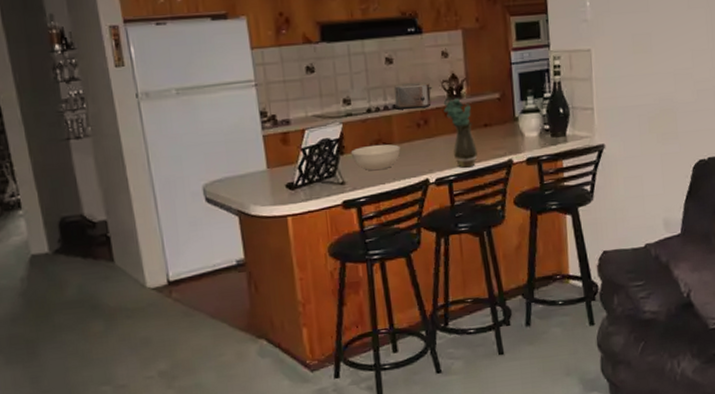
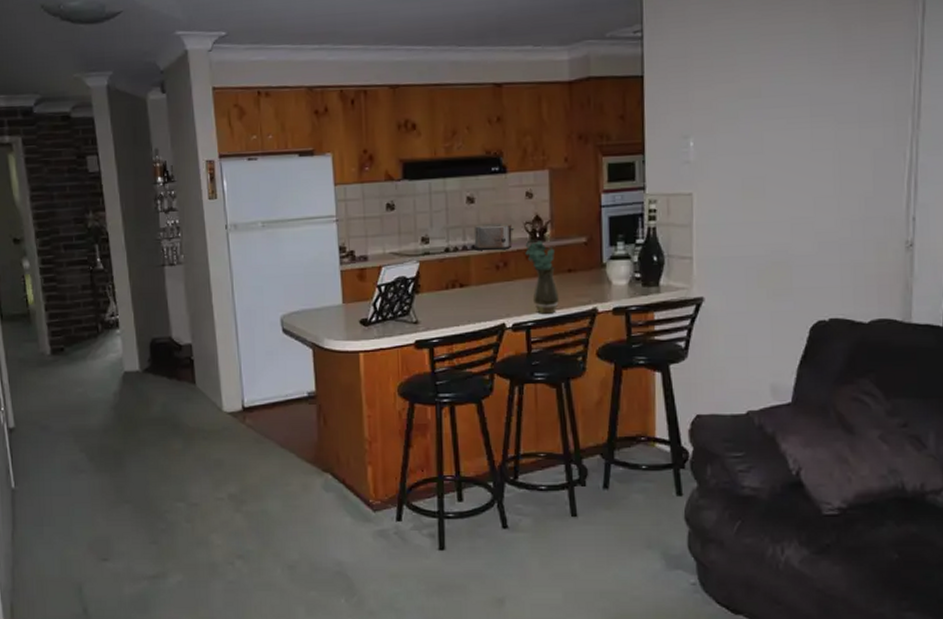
bowl: present [350,144,401,171] -> none [426,285,477,312]

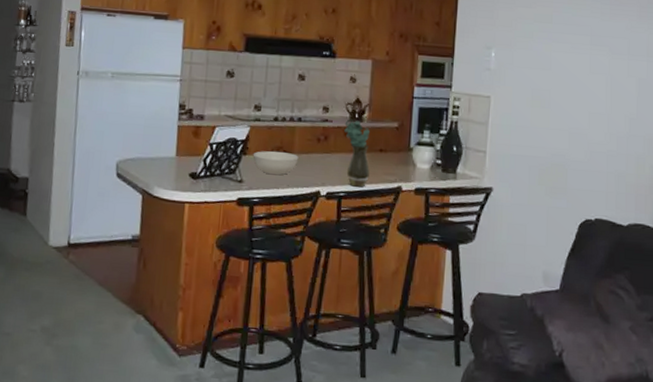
bowl: none [426,285,477,312] -> present [253,151,299,176]
toaster: present [473,223,515,252] -> none [300,99,337,126]

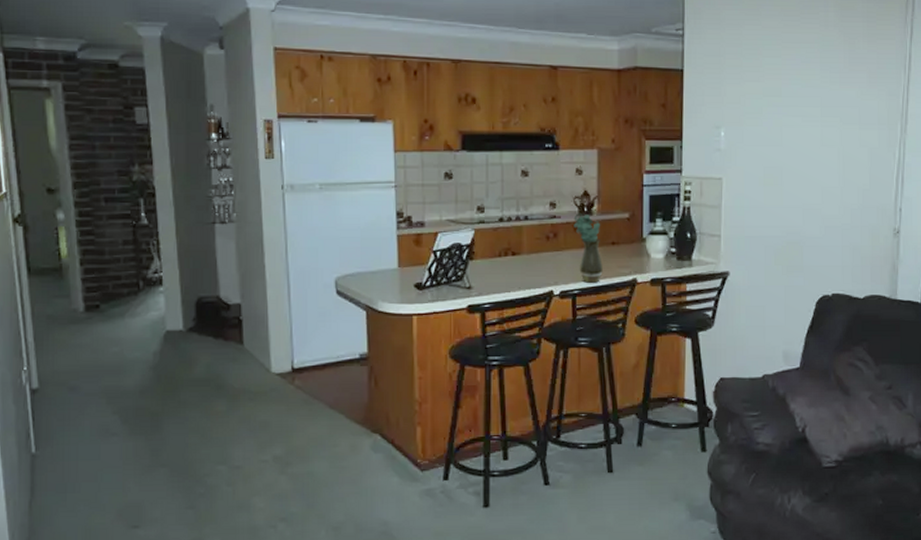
bowl: present [253,151,299,176] -> none [480,253,528,278]

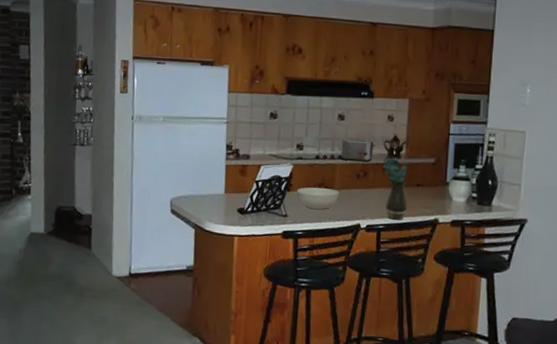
bowl: none [480,253,528,278] -> present [296,187,340,210]
toaster: none [527,196,565,222] -> present [340,137,376,163]

